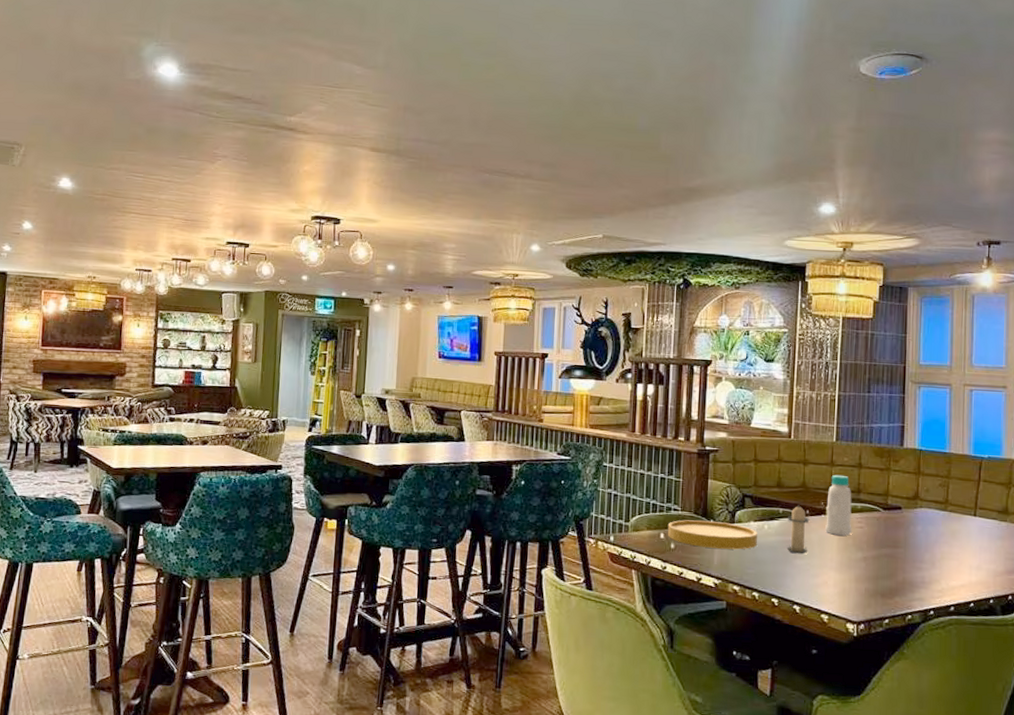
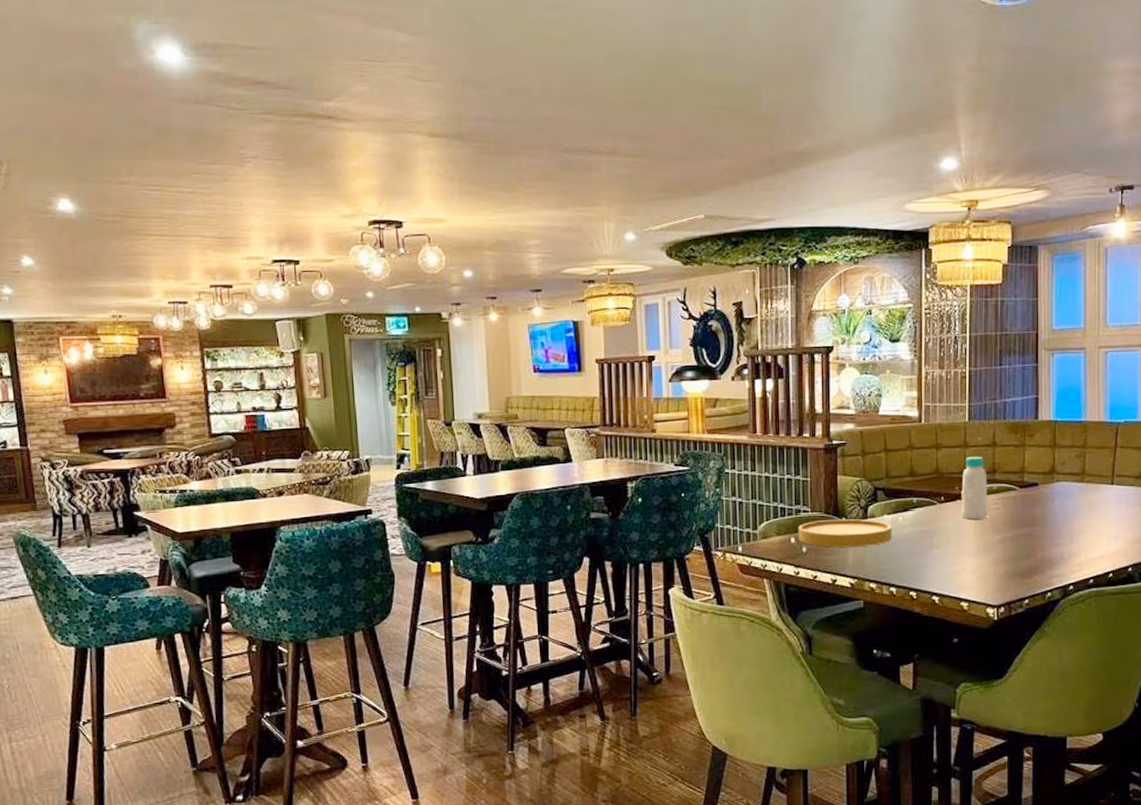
candle: present [786,505,810,554] -> none [921,492,945,544]

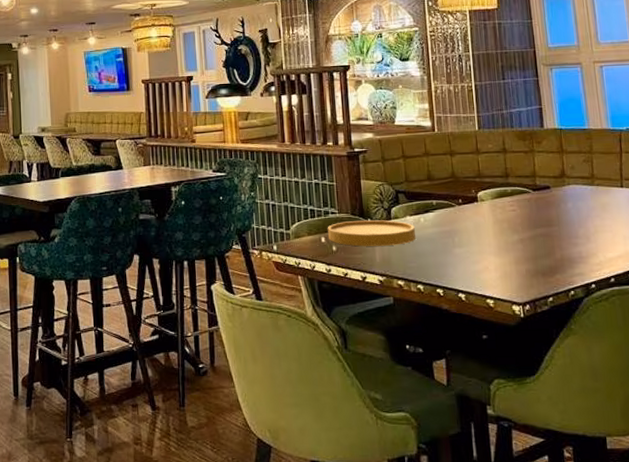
bottle: present [961,456,988,520] -> none [477,161,506,221]

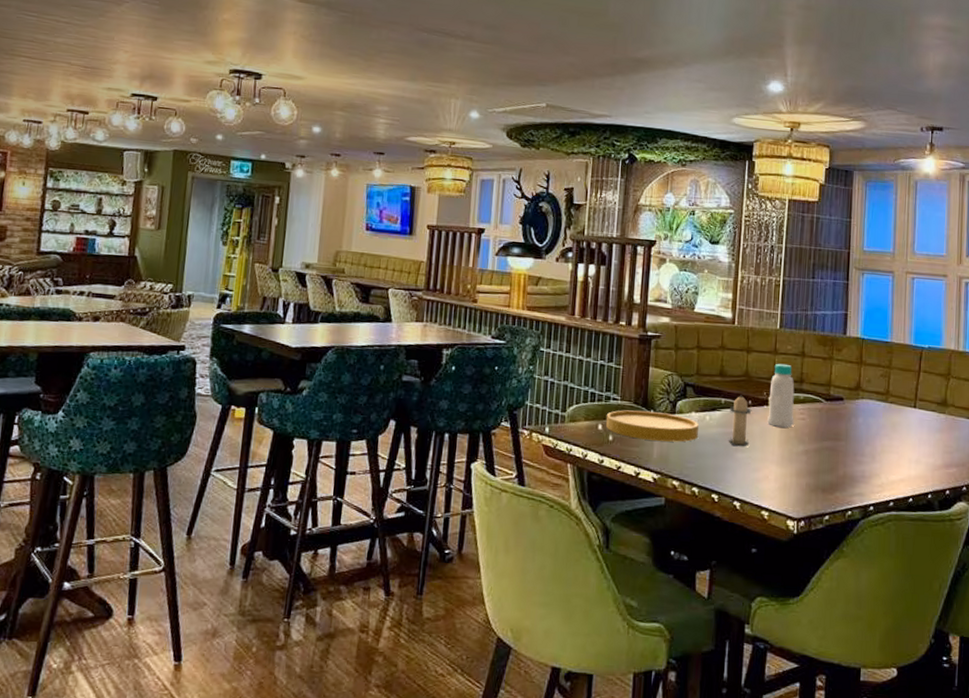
candle: none [441,195,466,243] -> present [728,395,752,447]
bottle: none [477,161,506,221] -> present [767,363,795,428]

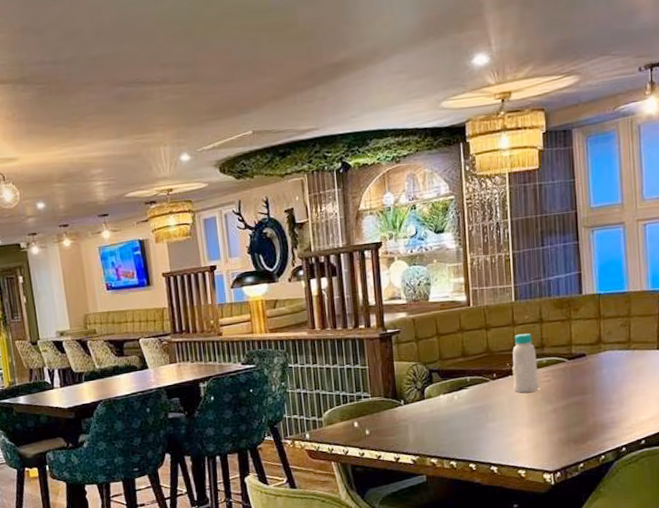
plate: present [605,410,699,442] -> none [360,400,449,429]
candle: present [728,395,752,447] -> none [475,370,499,418]

